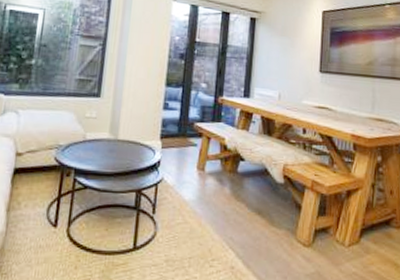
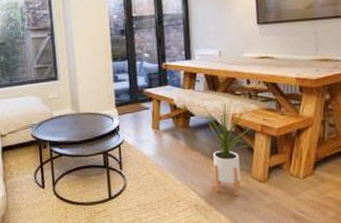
house plant: none [246,144,305,260] -> present [199,97,254,195]

